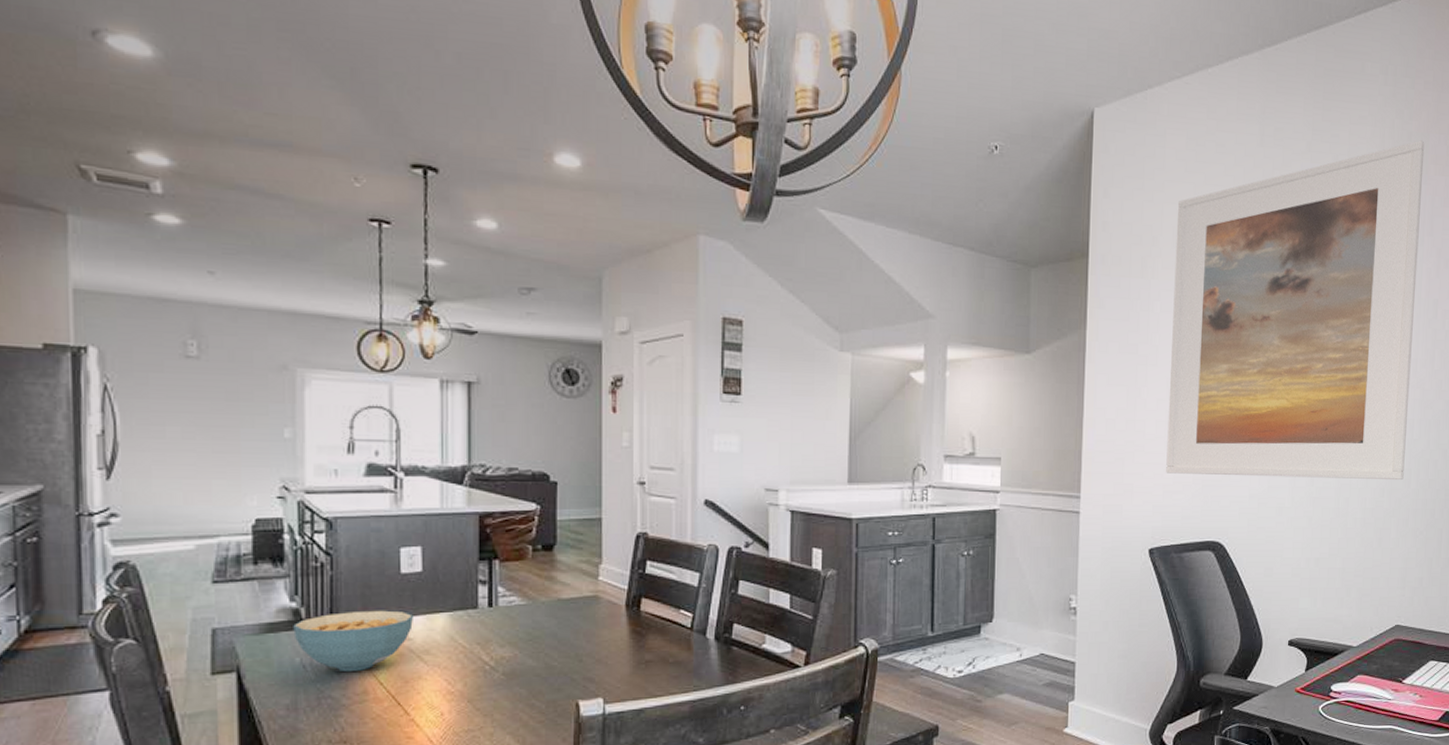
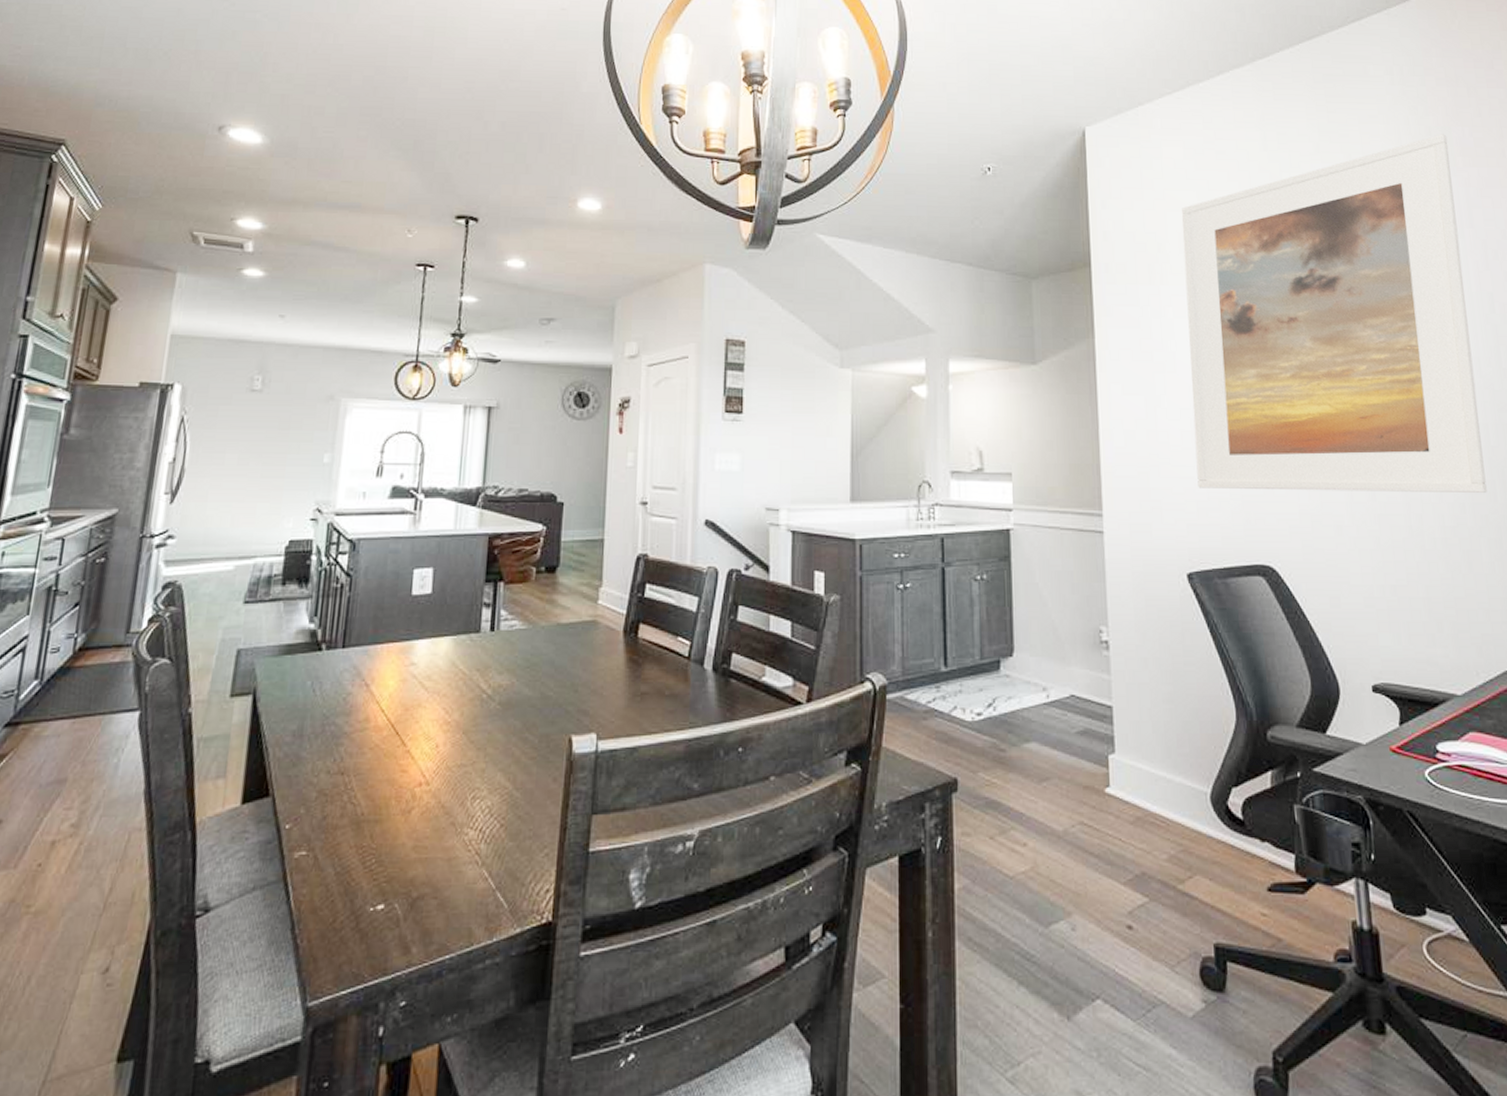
cereal bowl: present [293,610,413,671] -> none [308,633,419,696]

